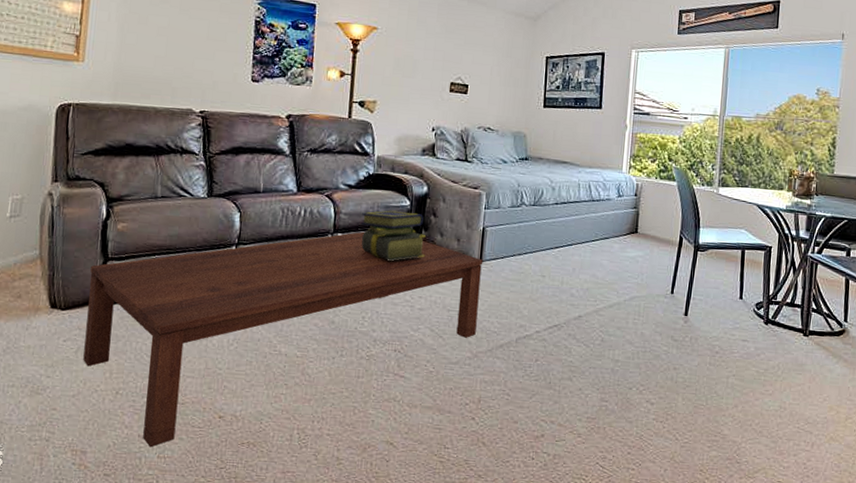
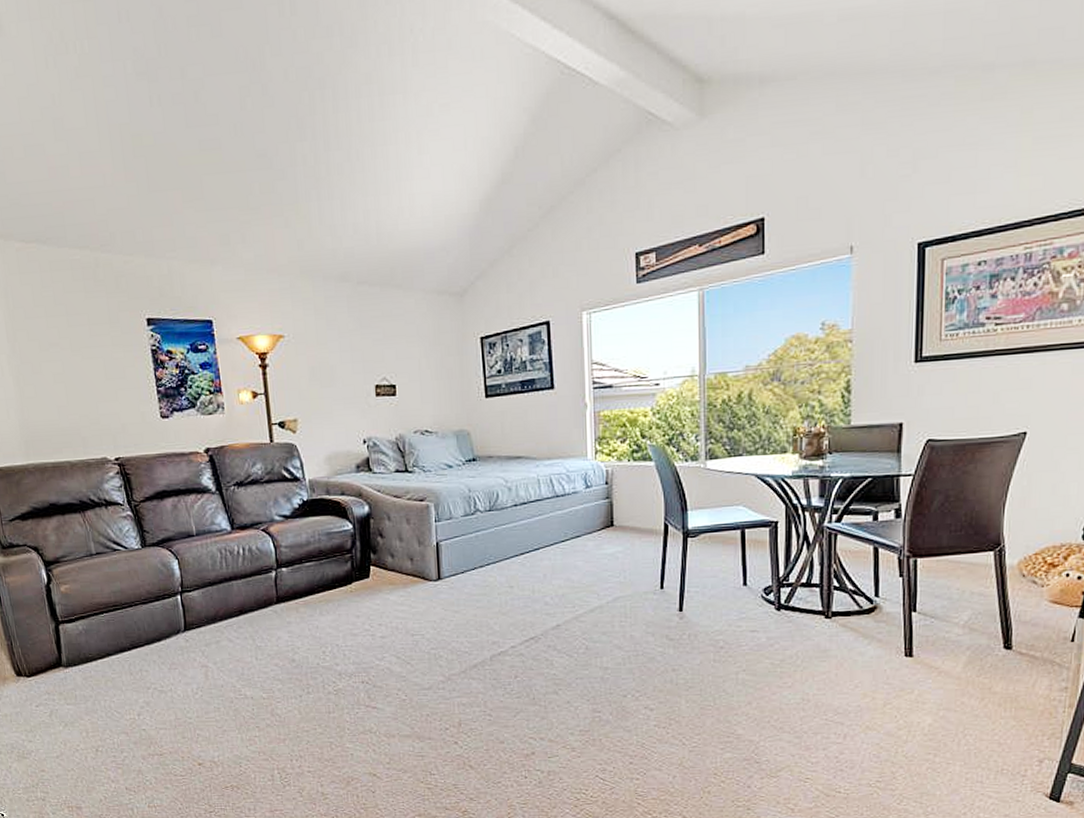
coffee table: present [83,231,483,448] -> none [44,563,446,798]
stack of books: present [361,210,426,261] -> none [303,536,378,590]

